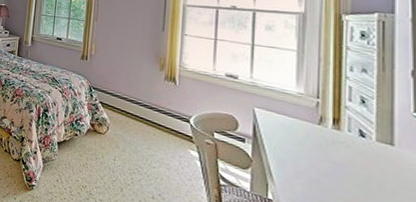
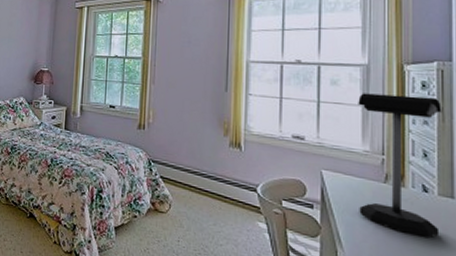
desk lamp: none [292,39,382,181] -> present [358,93,442,238]

